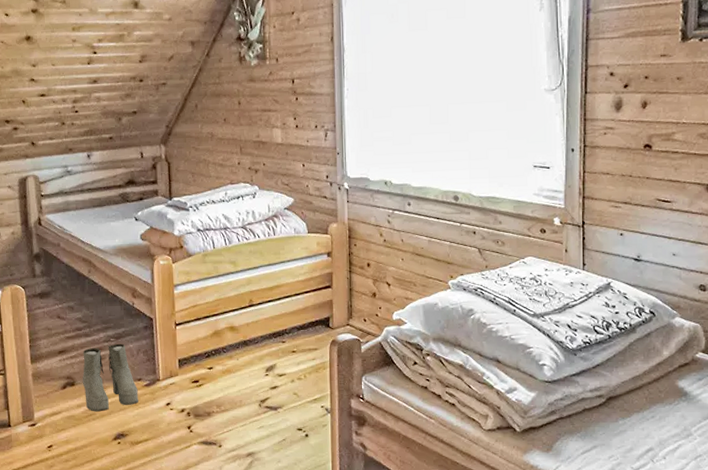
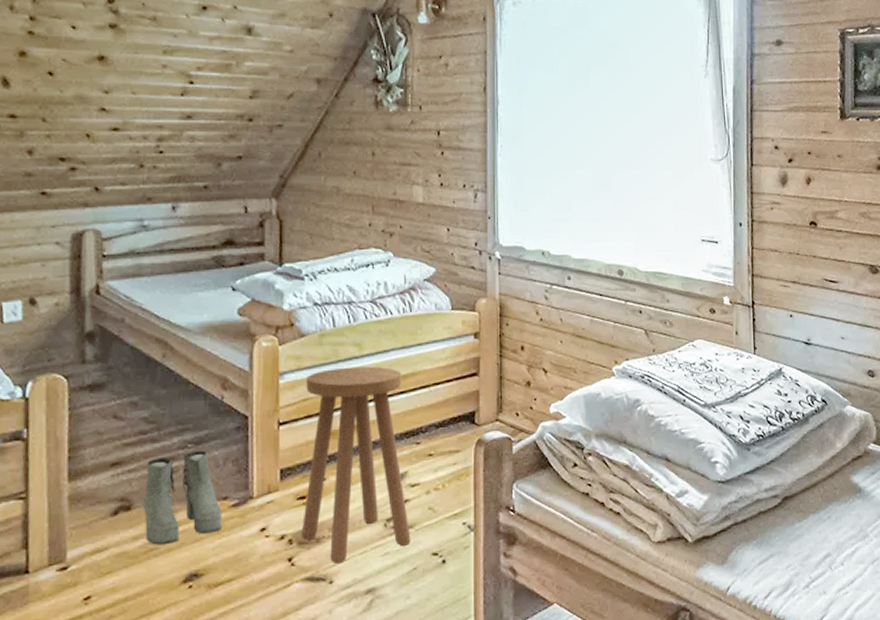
stool: none [194,280,281,433] -> present [301,366,411,565]

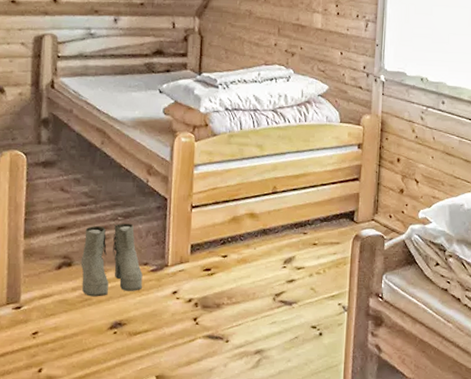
stool: present [301,366,411,565] -> none [205,164,295,327]

